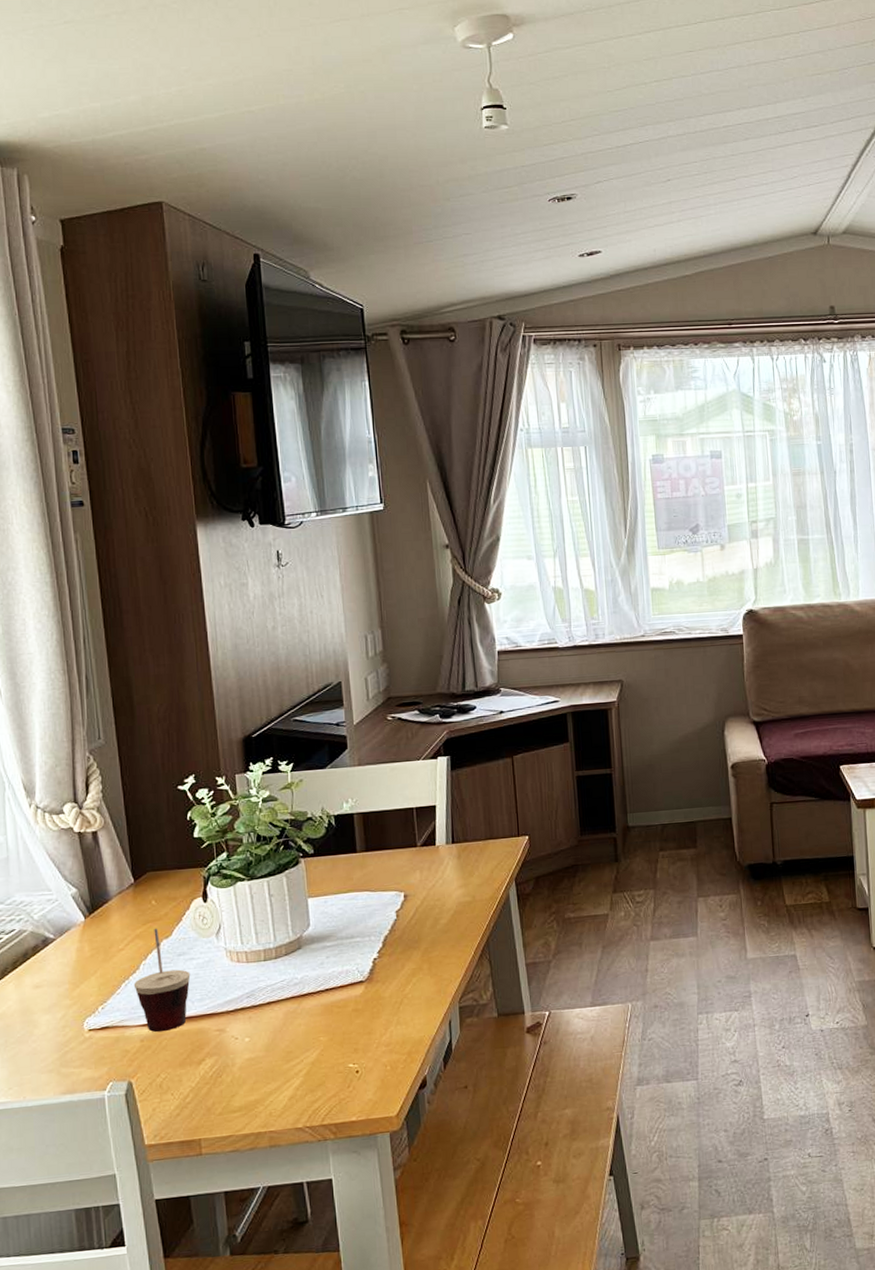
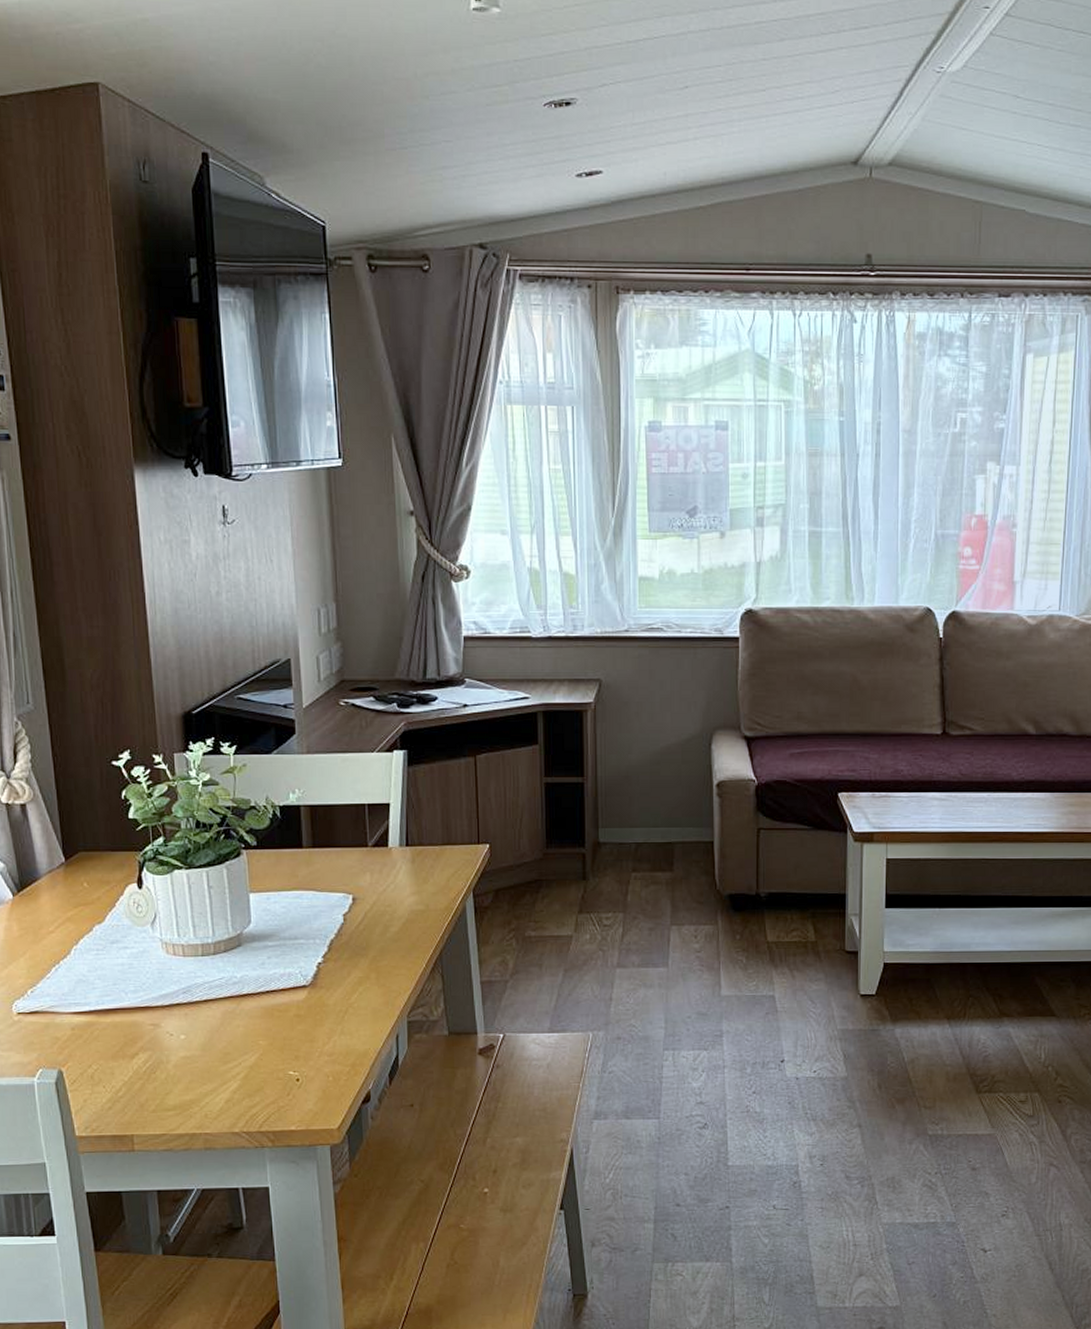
cup: present [133,928,191,1033] -> none [64,912,124,1022]

